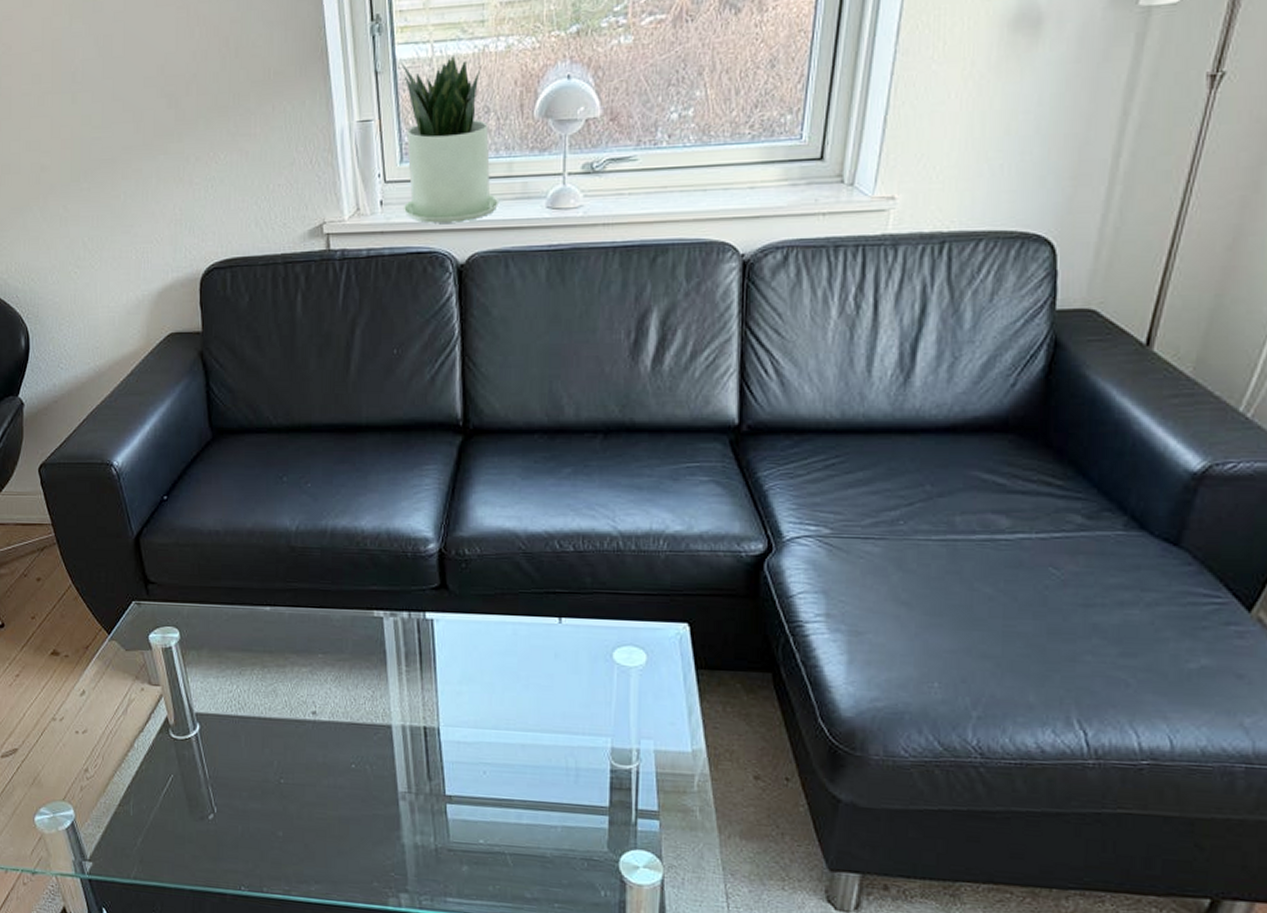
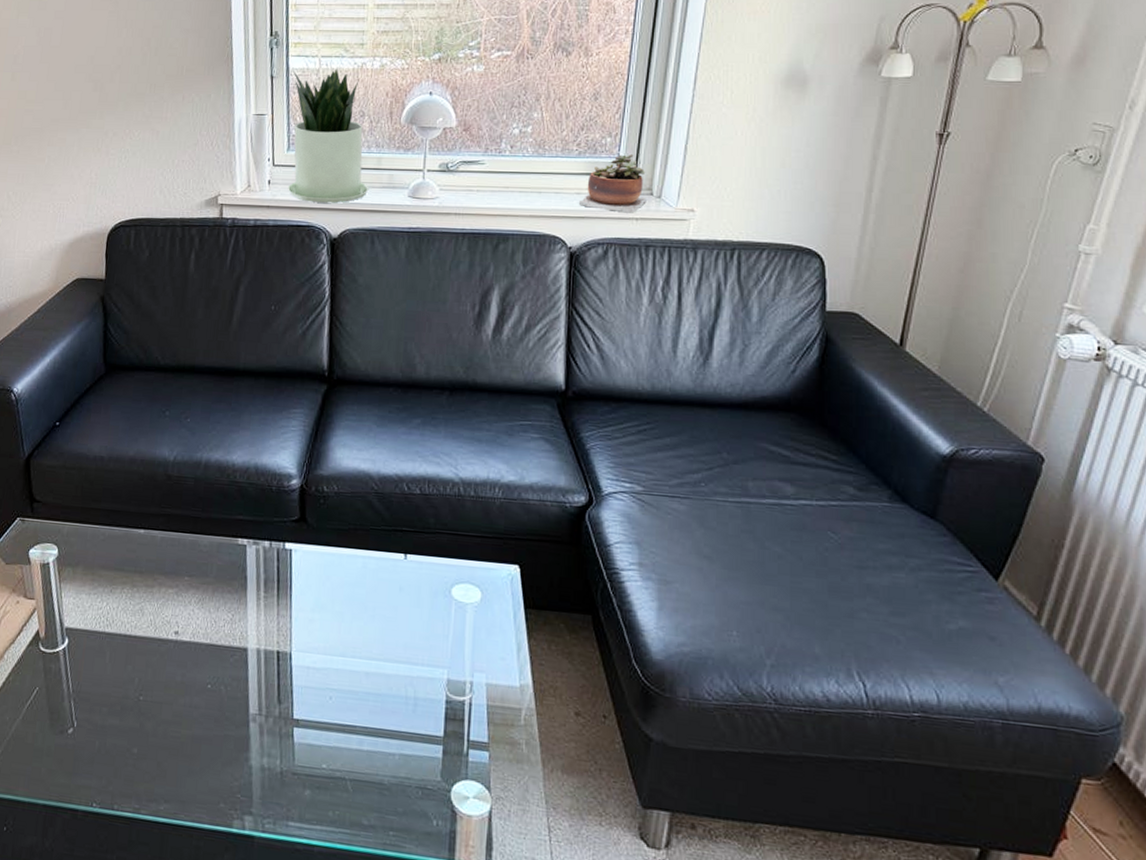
succulent plant: none [752,132,838,208] -> present [578,153,648,213]

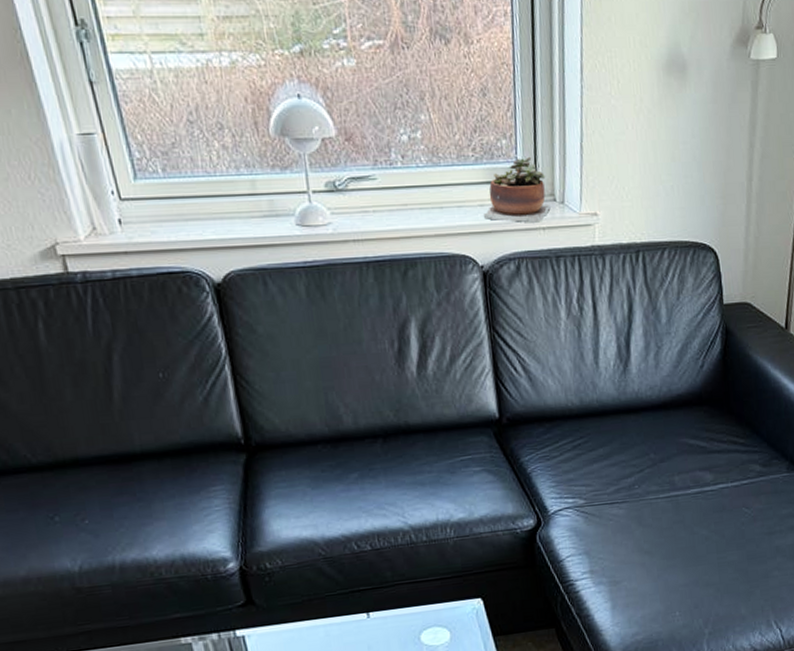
planter: present [287,69,370,203] -> none [120,69,248,242]

